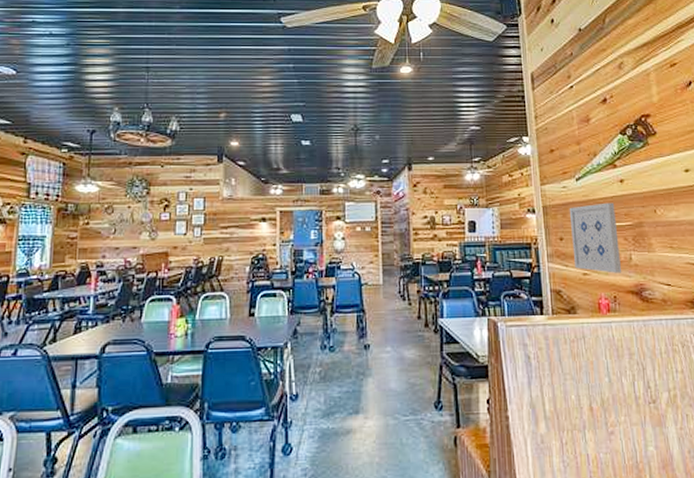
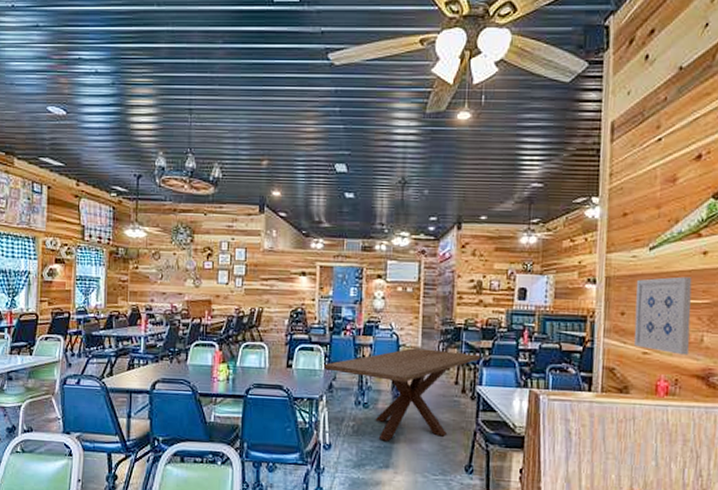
dining table: none [288,285,440,385] -> present [324,348,481,441]

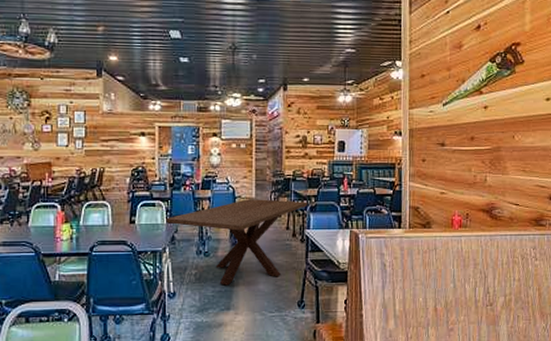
wall art: present [634,276,692,355] -> none [433,127,477,193]

